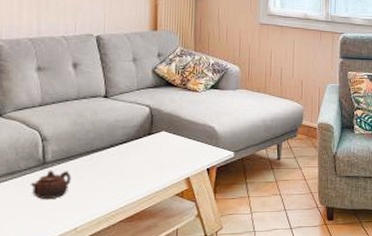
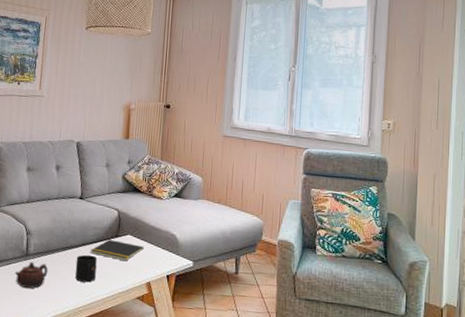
mug: none [103,156,129,185] -> present [74,254,97,283]
notepad: none [121,138,181,159] -> present [91,240,144,262]

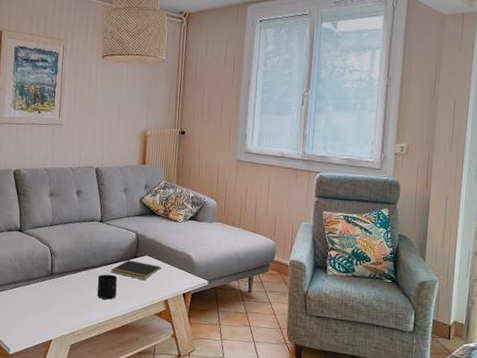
teapot: present [14,261,48,289] -> none [41,280,72,305]

